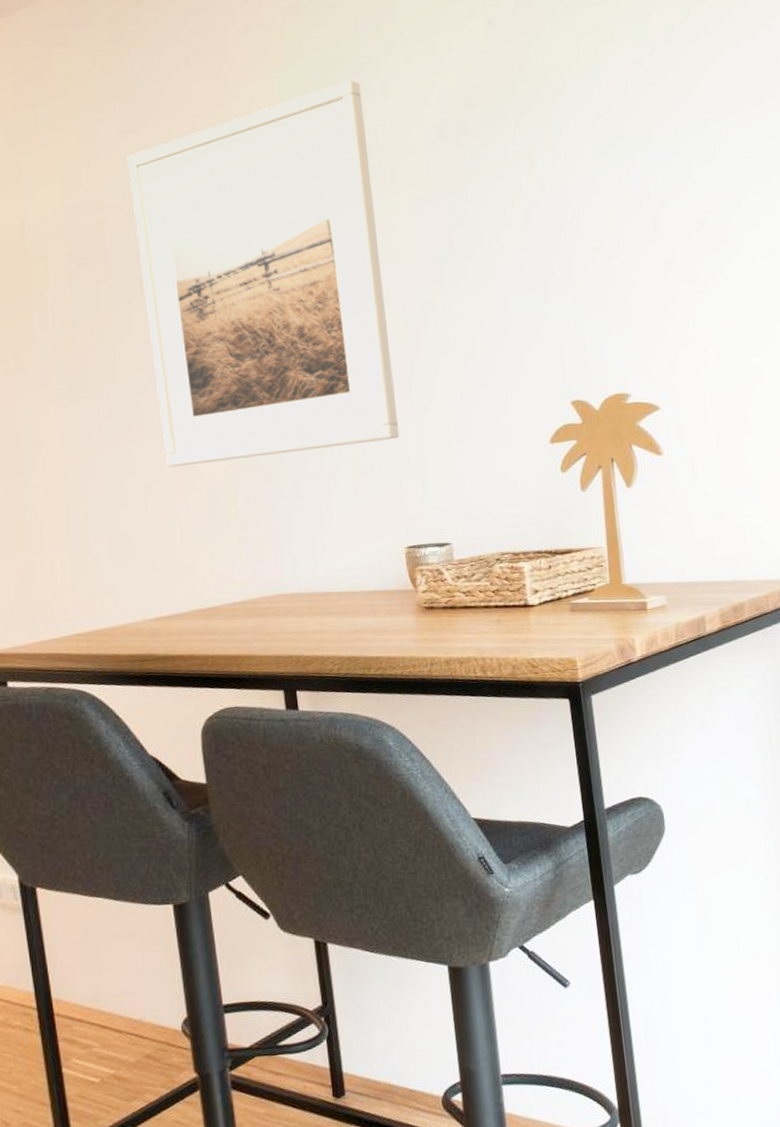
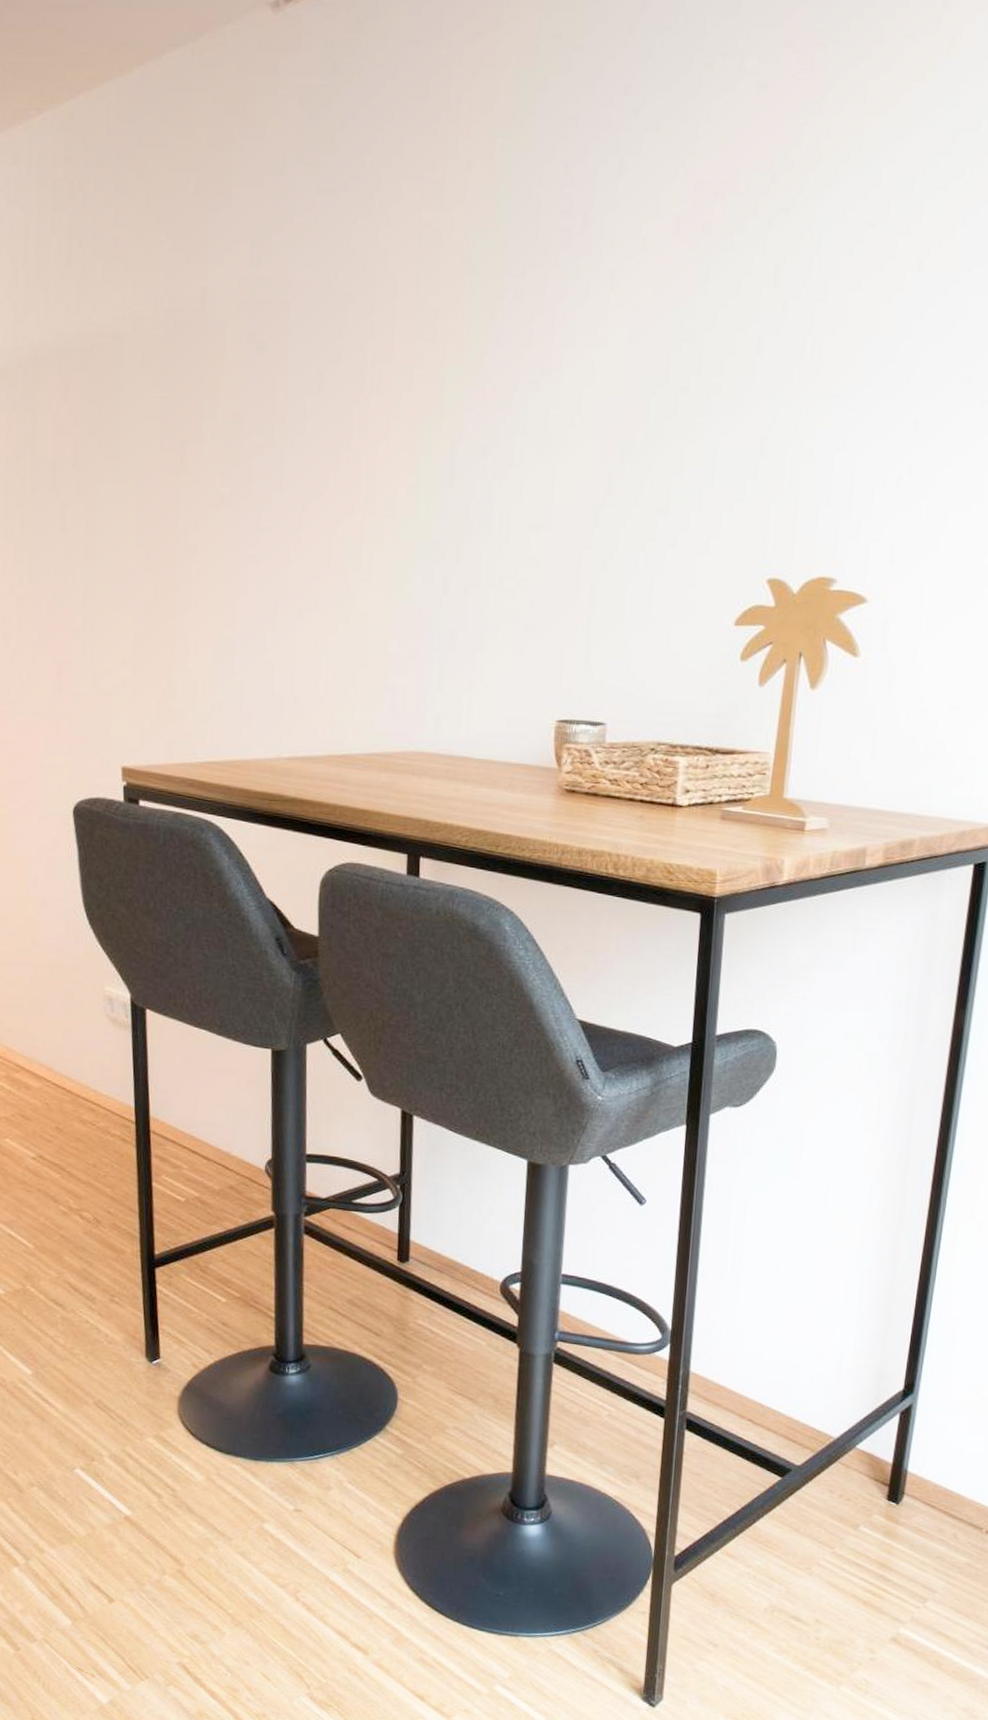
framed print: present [127,80,400,467] -> none [321,148,595,597]

